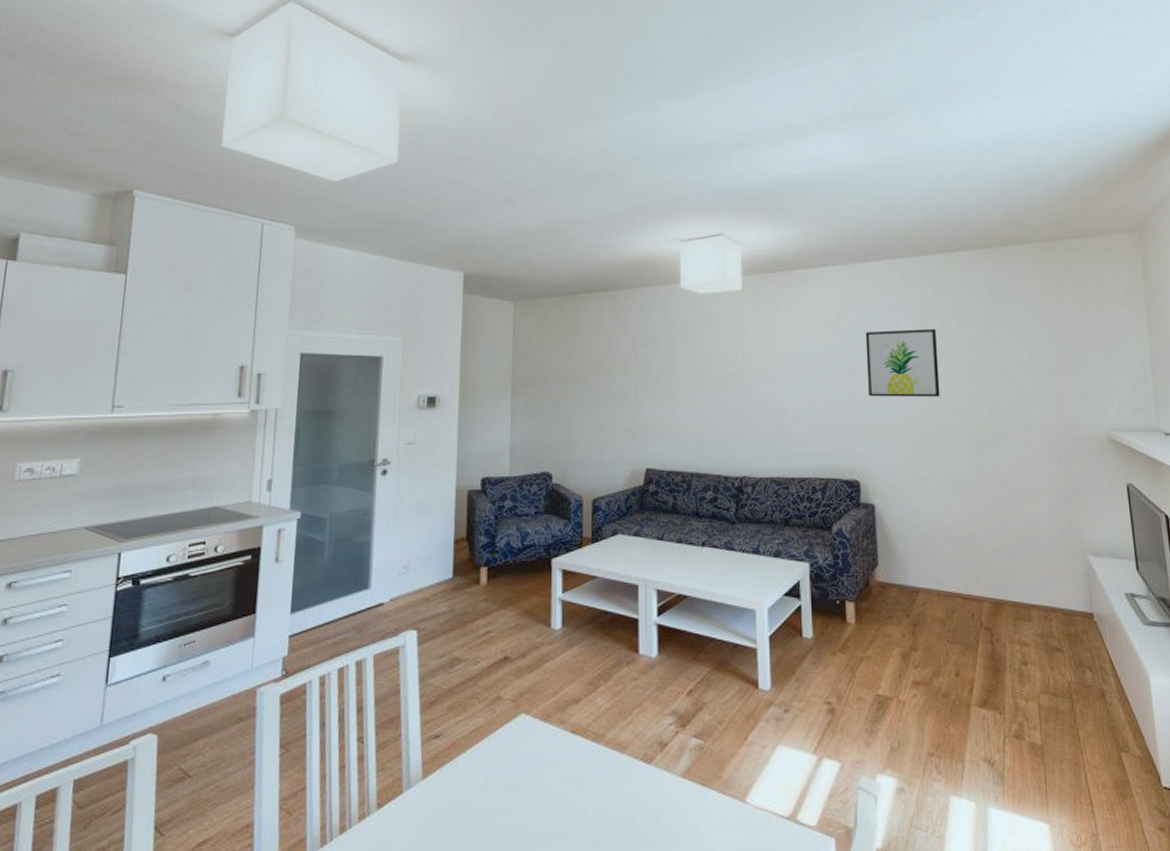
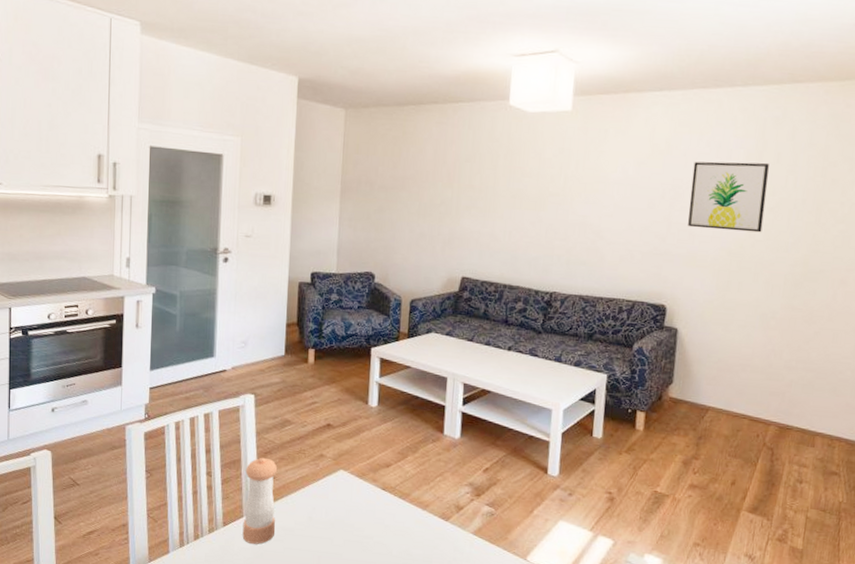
pepper shaker: none [401,709,446,828] -> present [242,457,278,544]

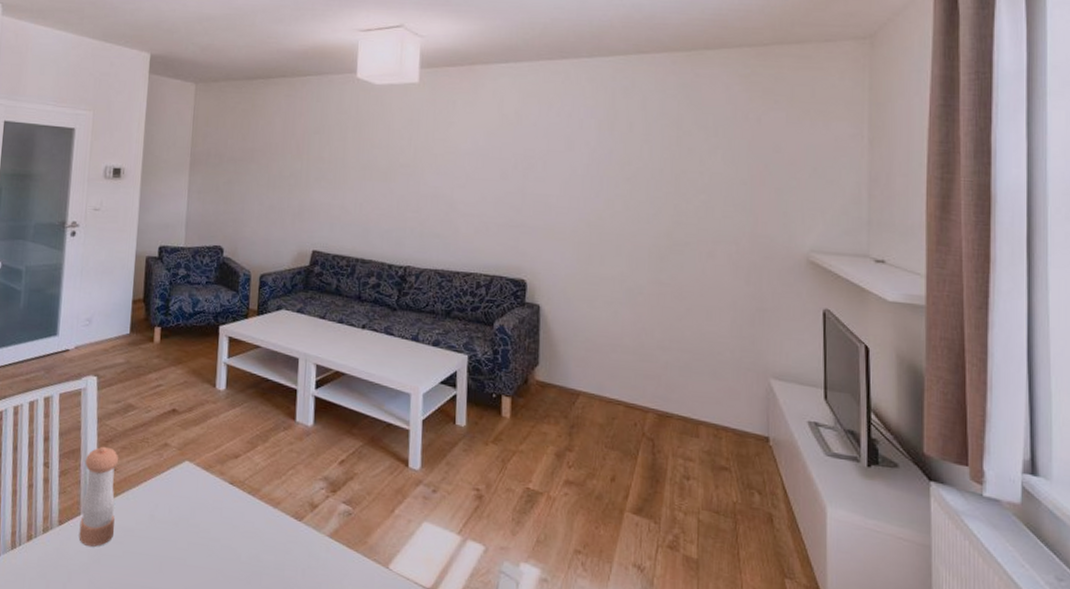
wall art: present [688,161,769,233] -> none [542,131,623,204]

